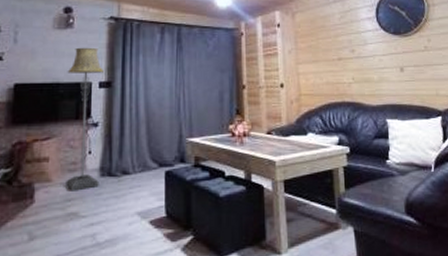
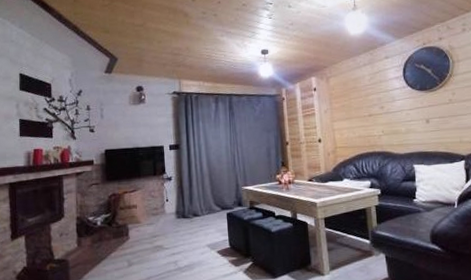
floor lamp: present [65,47,104,191] -> none [144,117,176,230]

